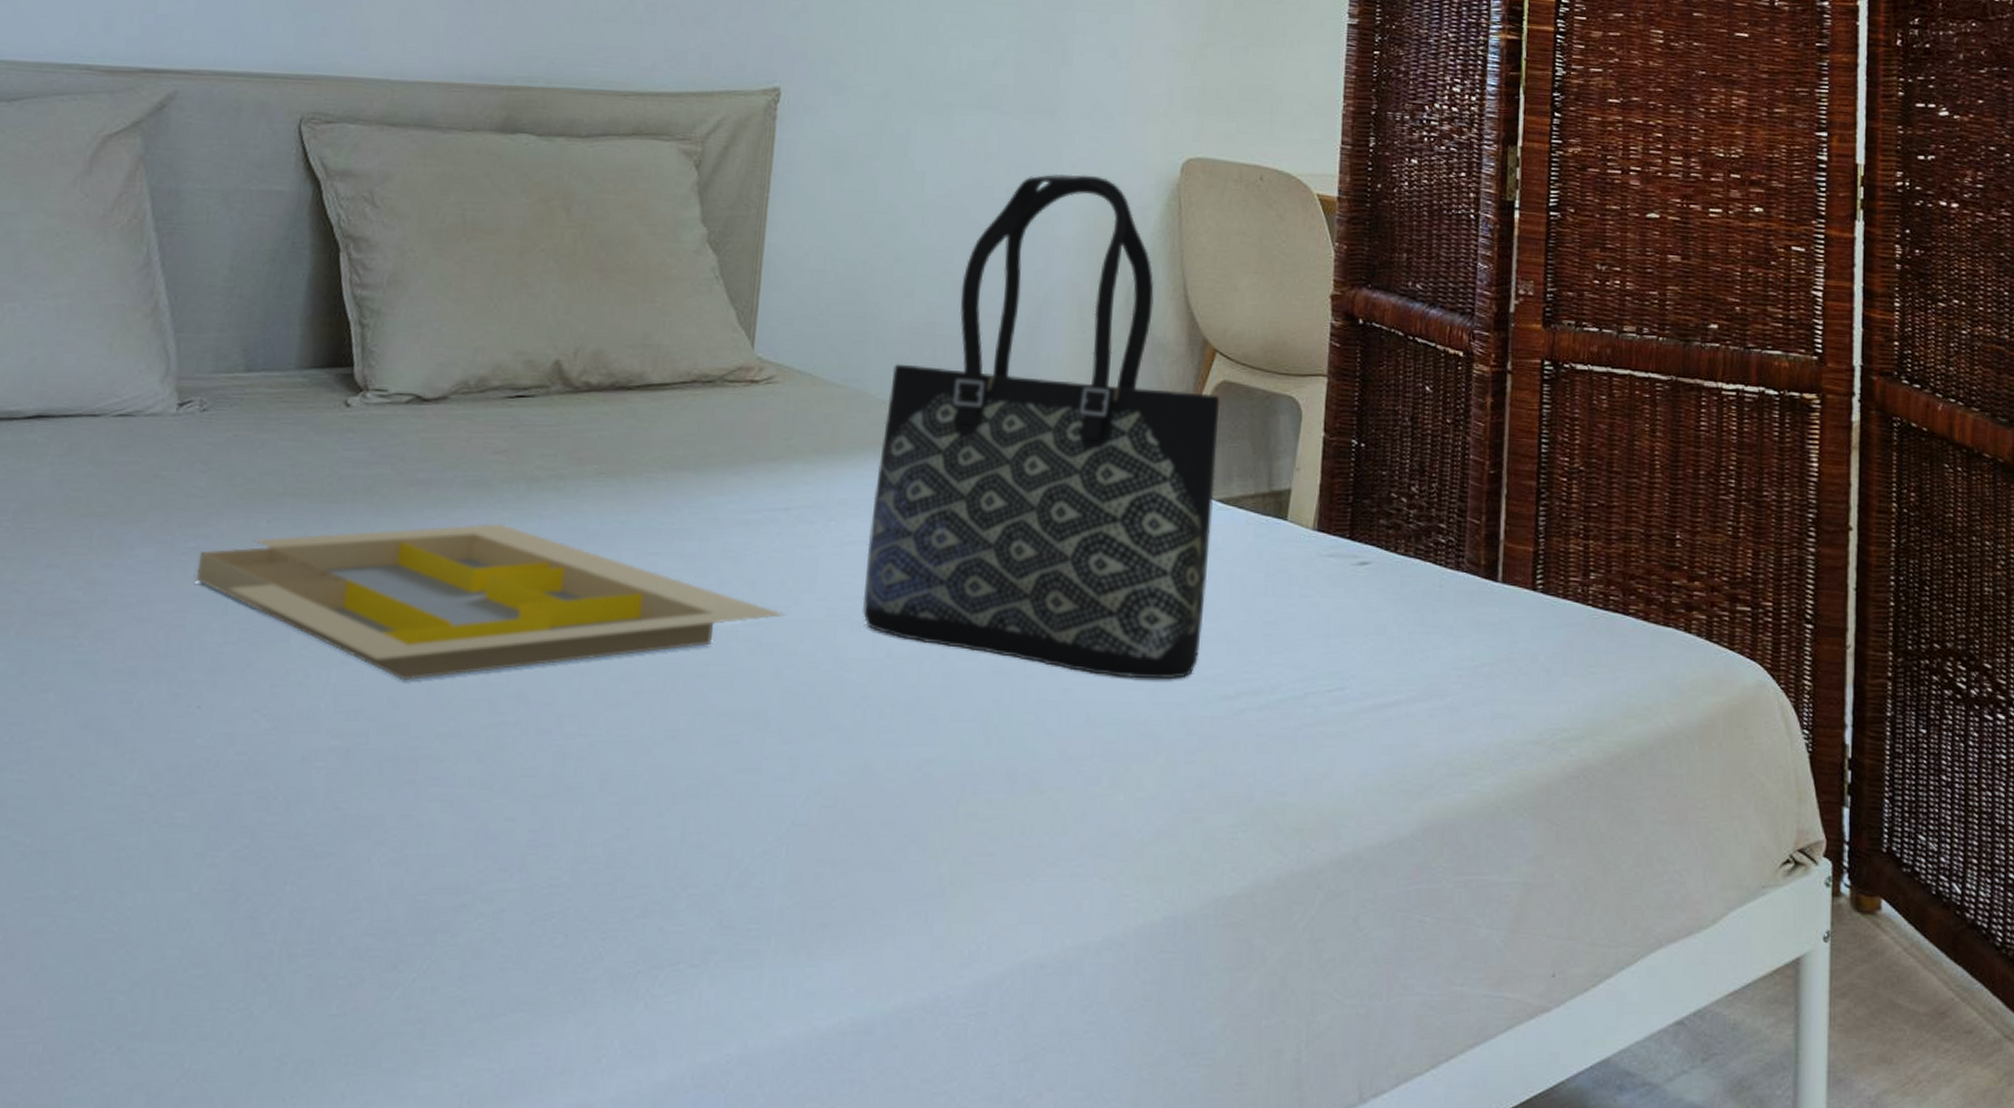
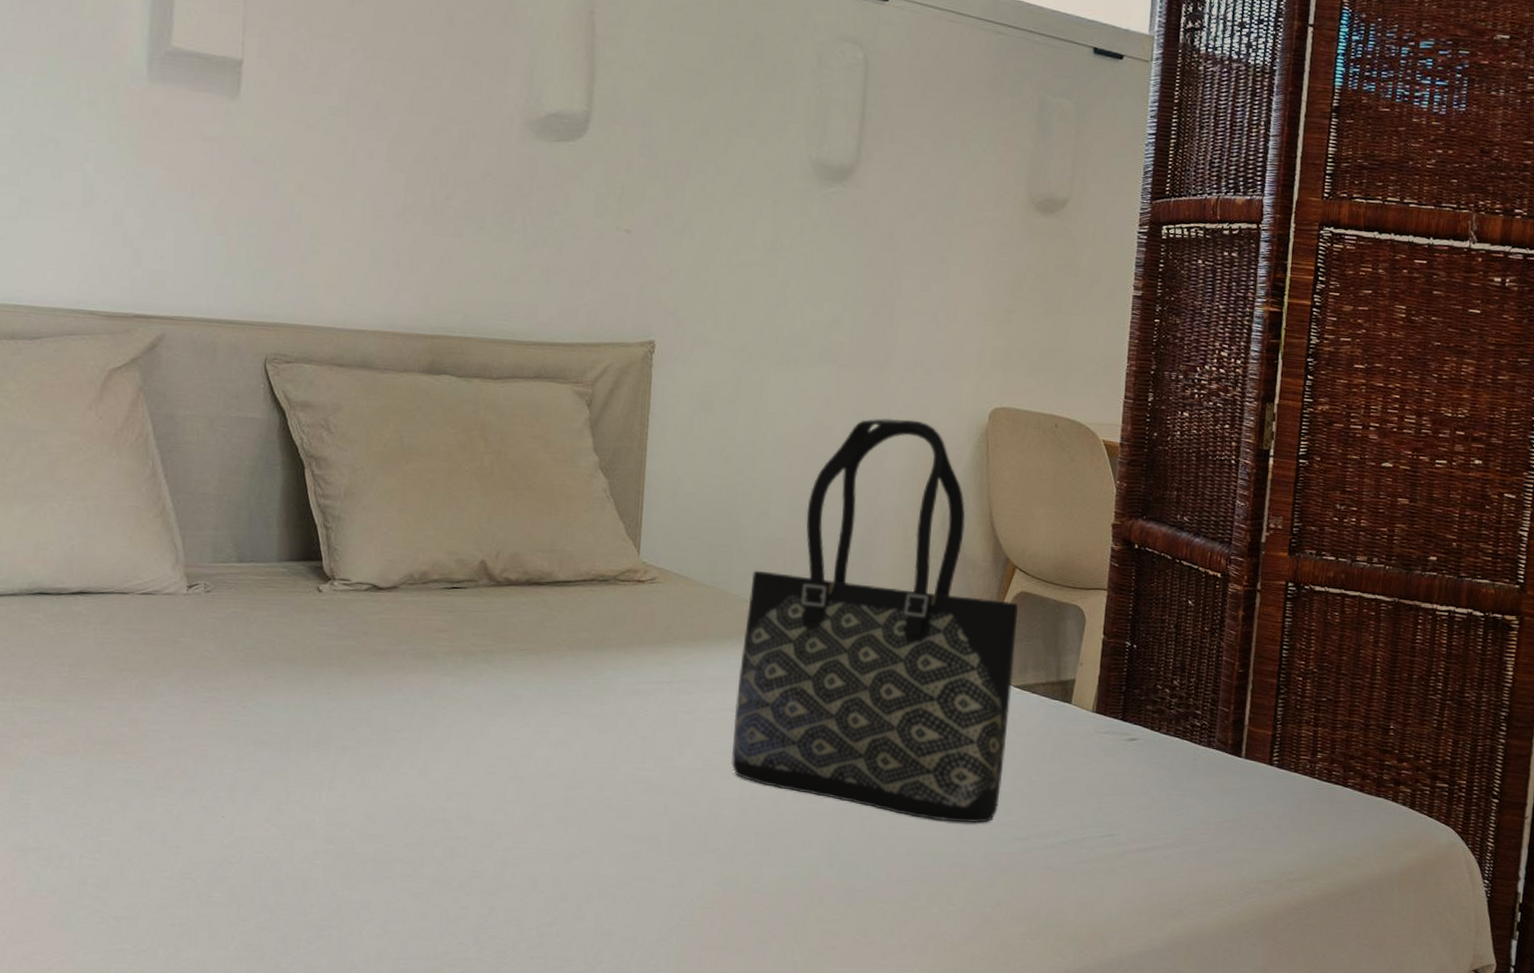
serving tray: present [195,523,785,681] -> none [212,686,670,803]

